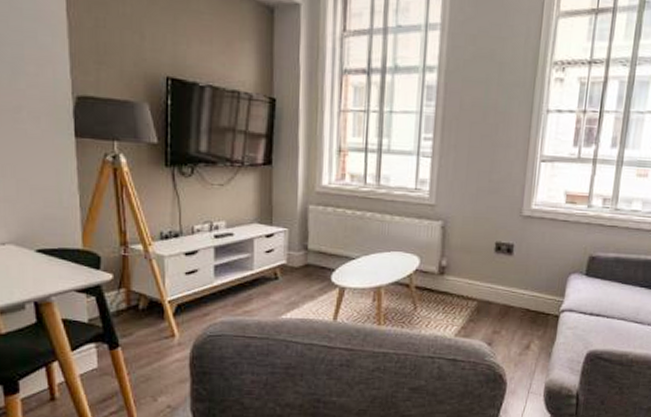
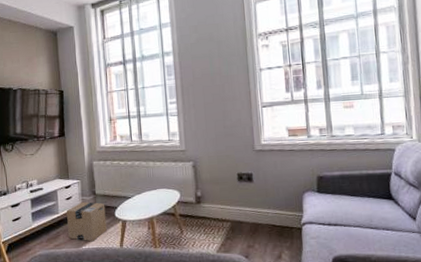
cardboard box: none [264,258,319,311] -> present [67,202,107,242]

